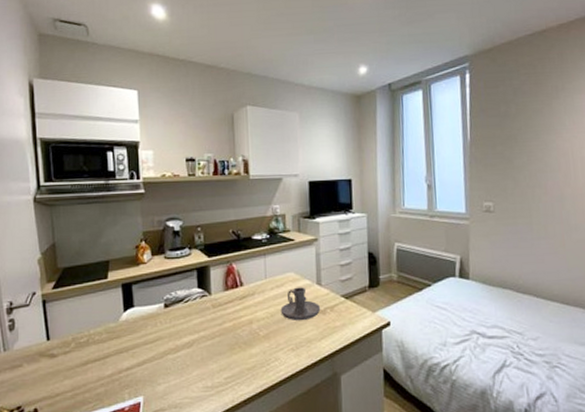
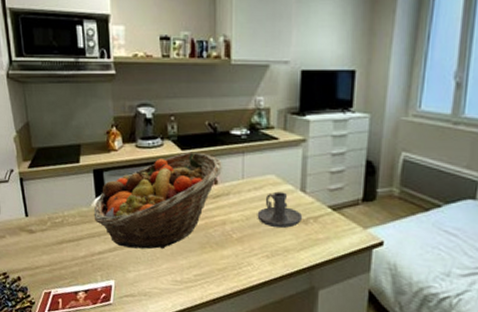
fruit basket: none [121,258,247,359] -> present [93,151,222,250]

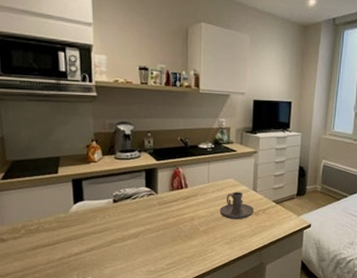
fruit basket: present [93,151,222,250] -> none [71,162,191,247]

